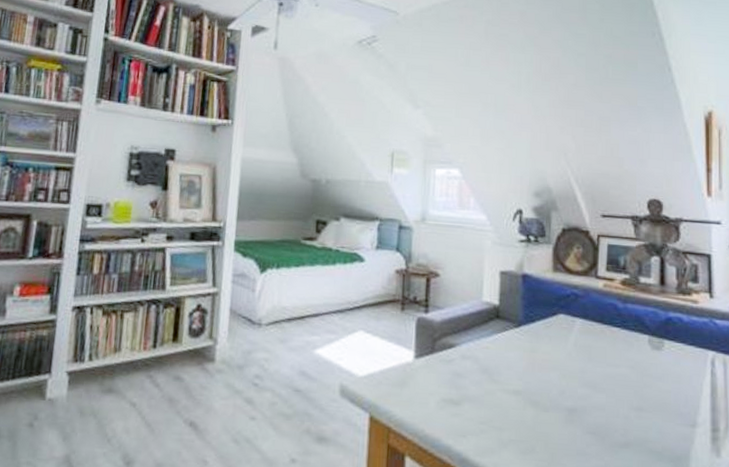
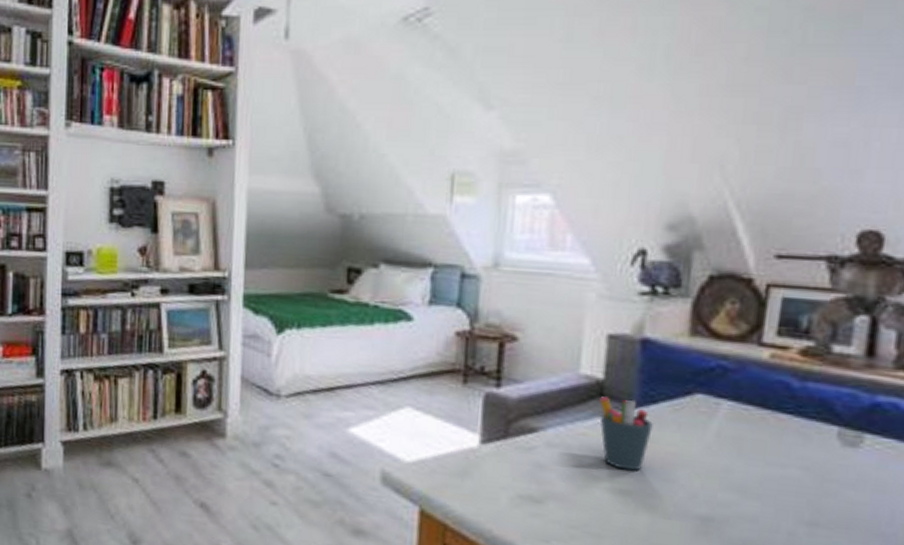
pen holder: none [497,318,533,375] -> present [599,396,653,471]

